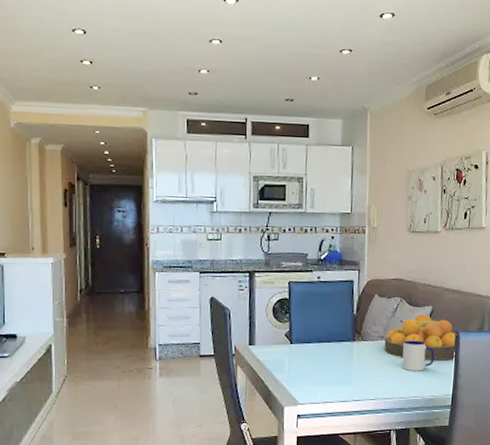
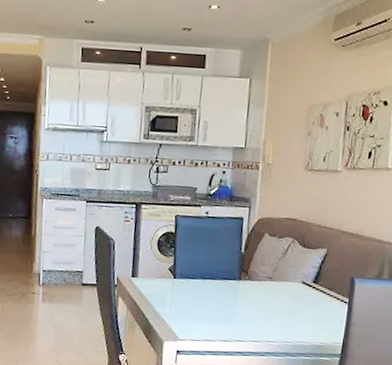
fruit bowl: present [384,313,458,361] -> none [271,256,353,307]
mug: present [402,340,435,371] -> none [290,283,326,316]

